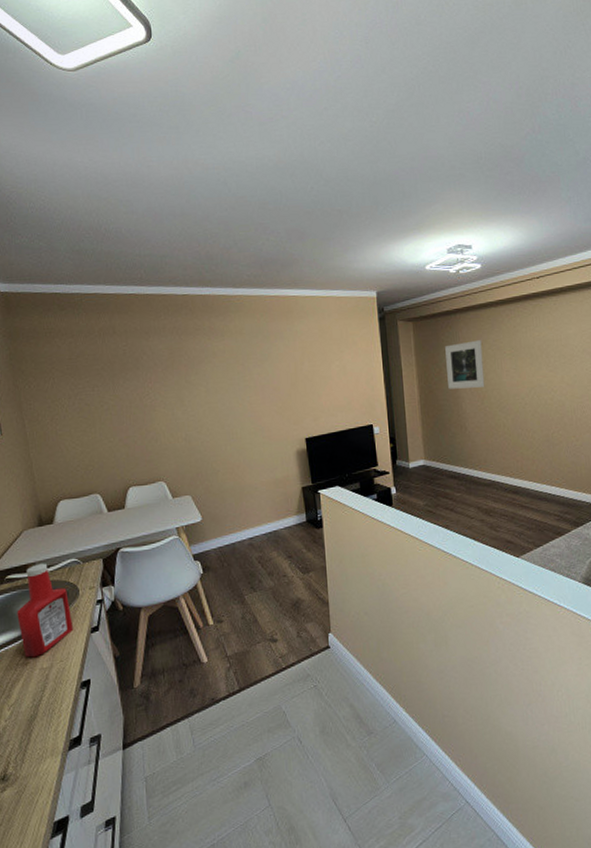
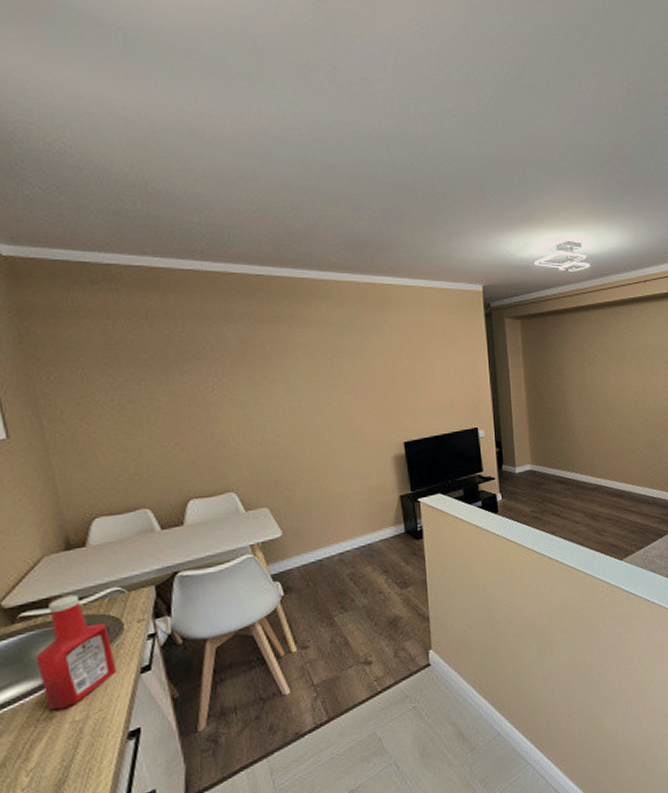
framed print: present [445,340,485,389] -> none [553,342,592,392]

